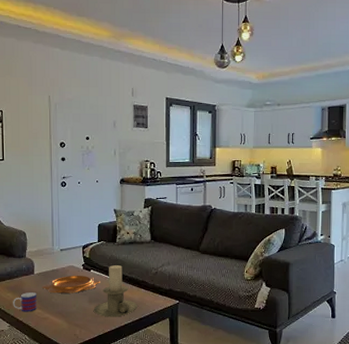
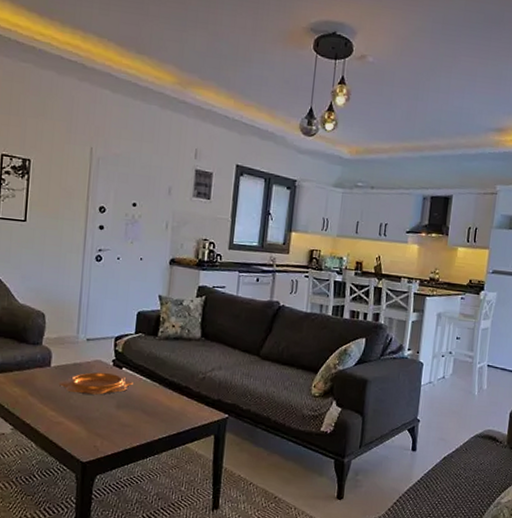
mug: present [13,292,38,312] -> none [19,389,52,414]
candle holder: present [93,265,138,317] -> none [120,364,177,429]

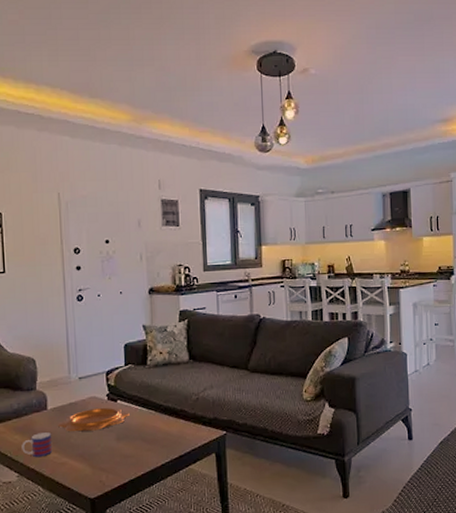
mug: none [19,389,52,414] -> present [22,432,53,458]

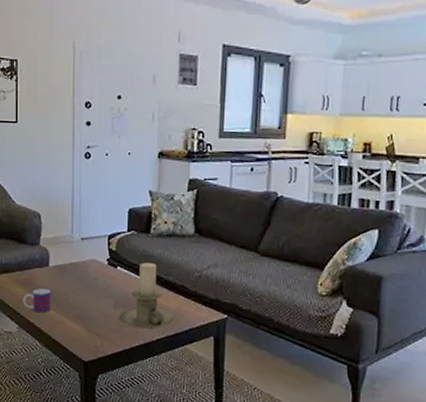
decorative bowl: present [57,407,130,432] -> none [57,271,129,295]
candle holder: none [122,392,176,457] -> present [118,262,174,329]

